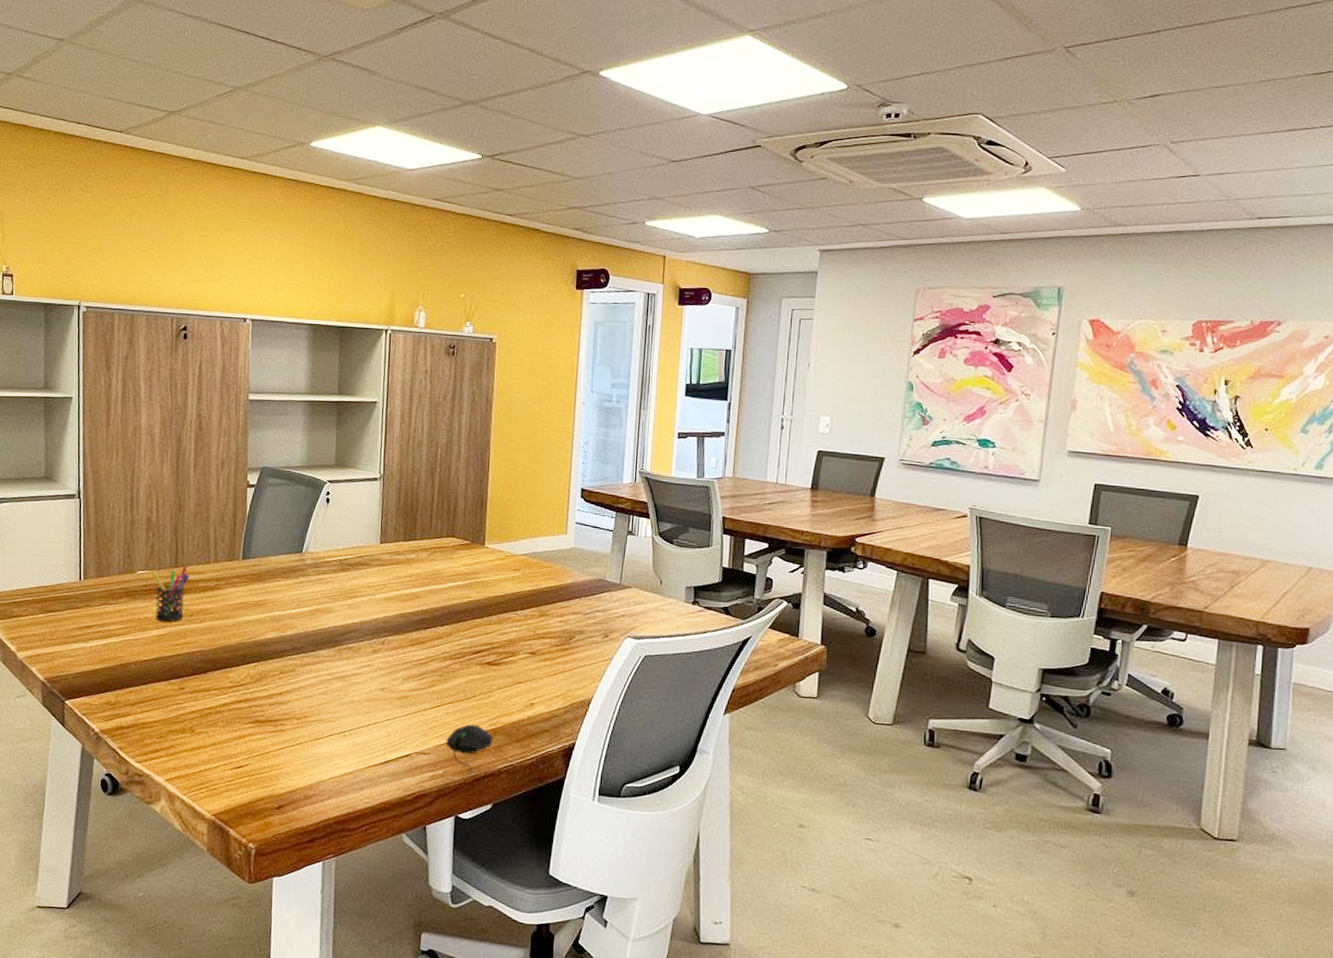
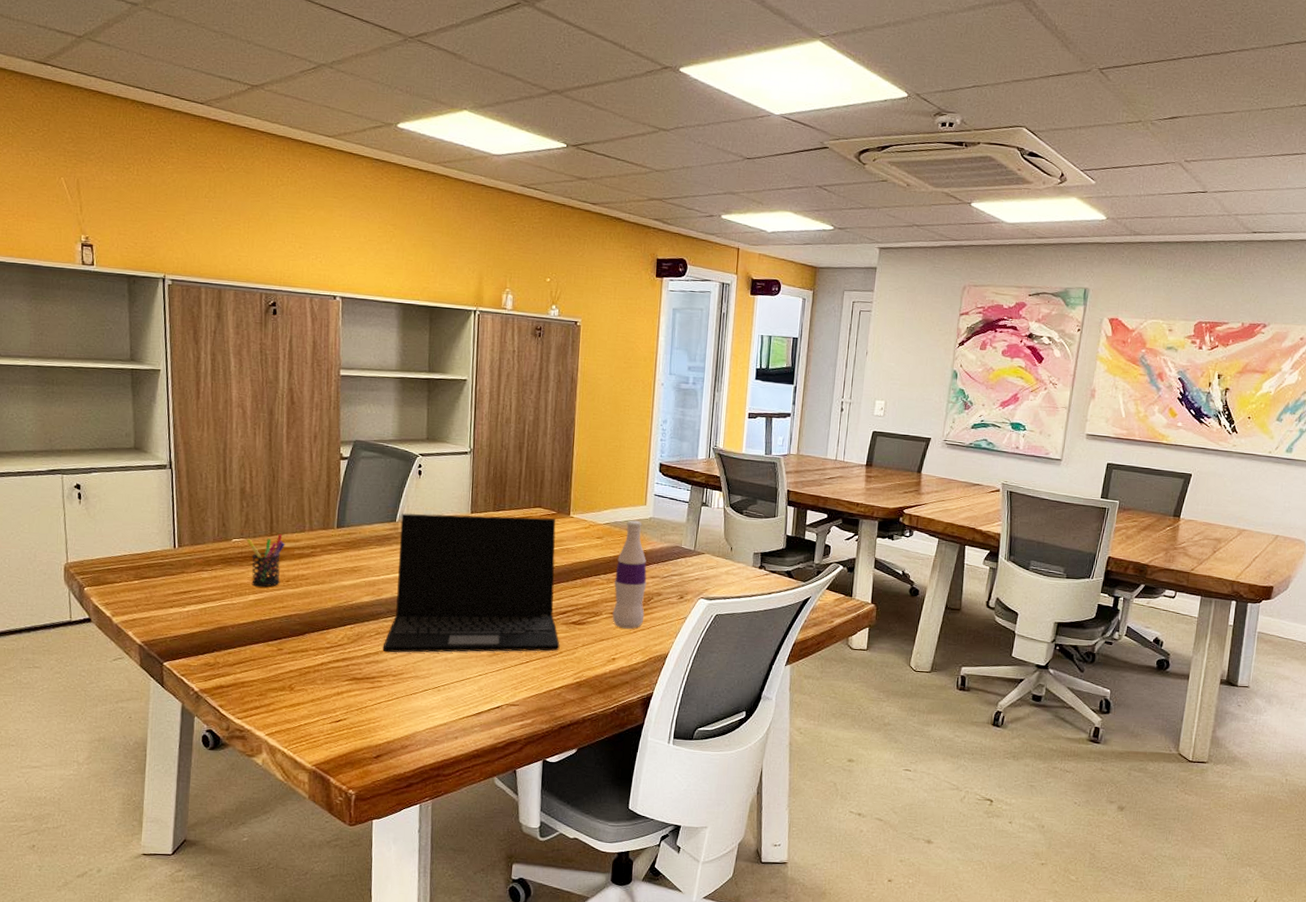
laptop: none [286,544,474,694] -> present [382,513,560,653]
computer mouse: present [446,724,493,773] -> none [534,678,578,722]
bottle: none [530,550,568,671] -> present [612,520,647,629]

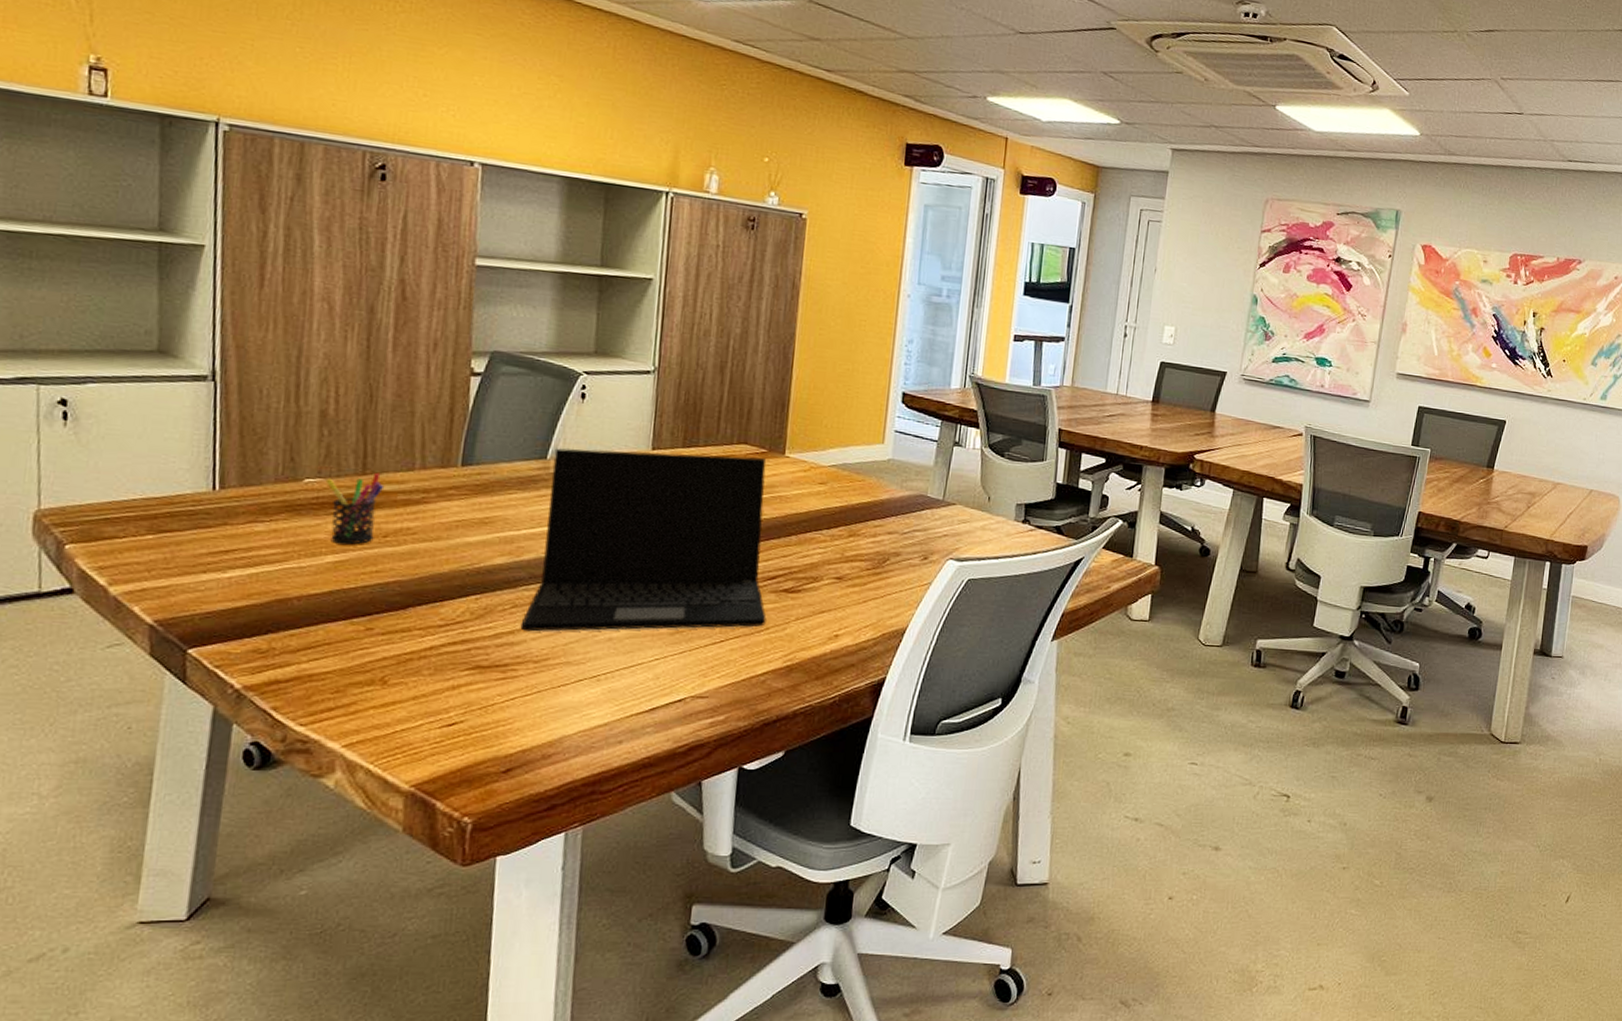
bottle: present [612,520,647,629] -> none [836,462,882,598]

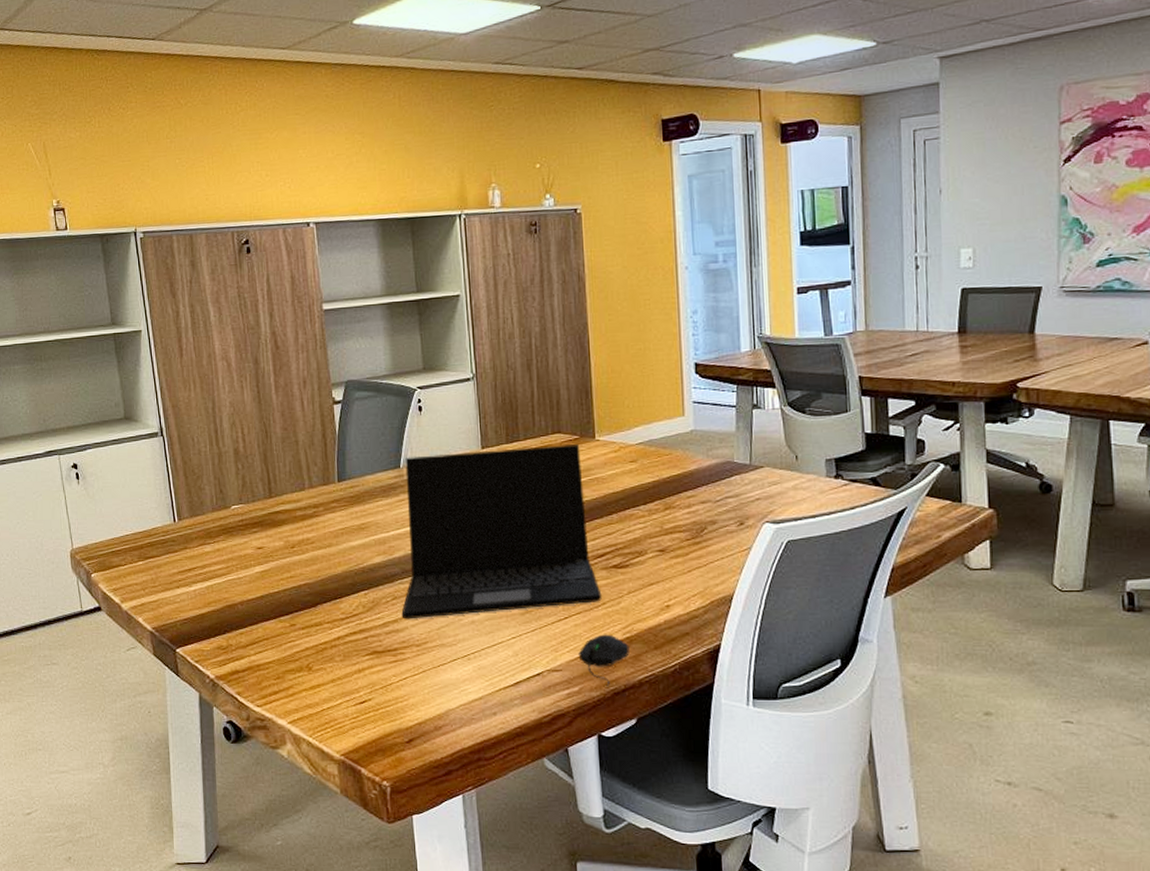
pen holder: present [325,472,385,545] -> none [245,494,286,557]
computer mouse: none [730,661,788,717] -> present [578,634,630,687]

